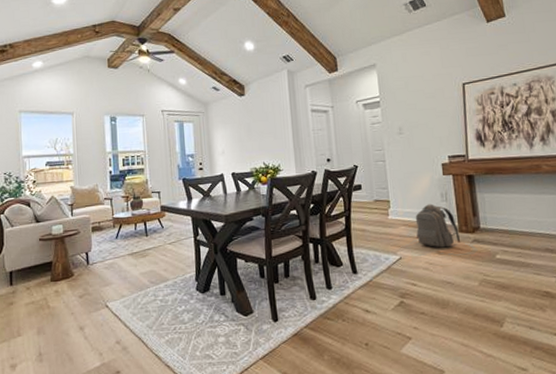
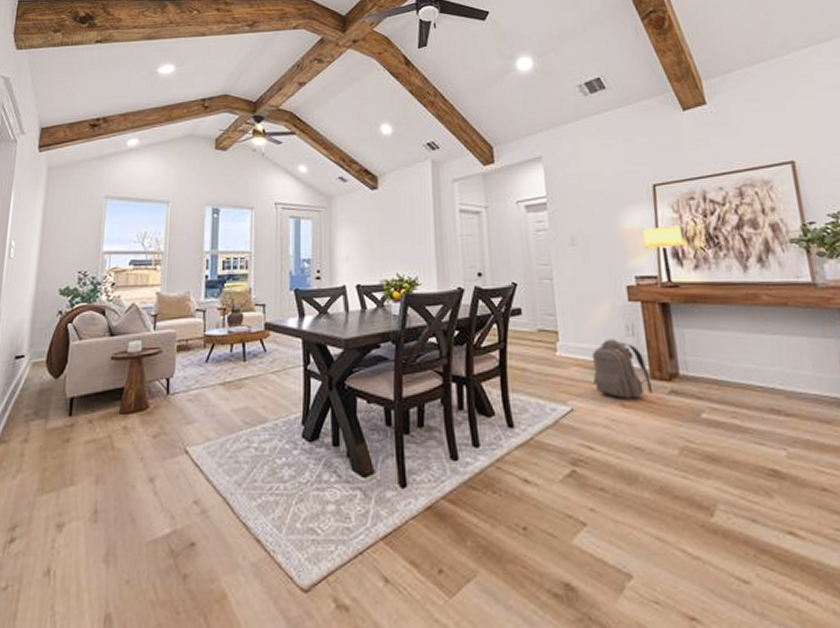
table lamp: none [454,115,485,165] -> present [643,225,683,289]

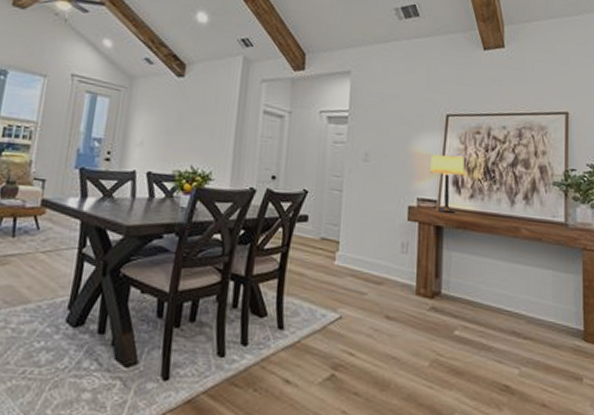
backpack: present [591,338,654,399] -> none [363,253,416,312]

